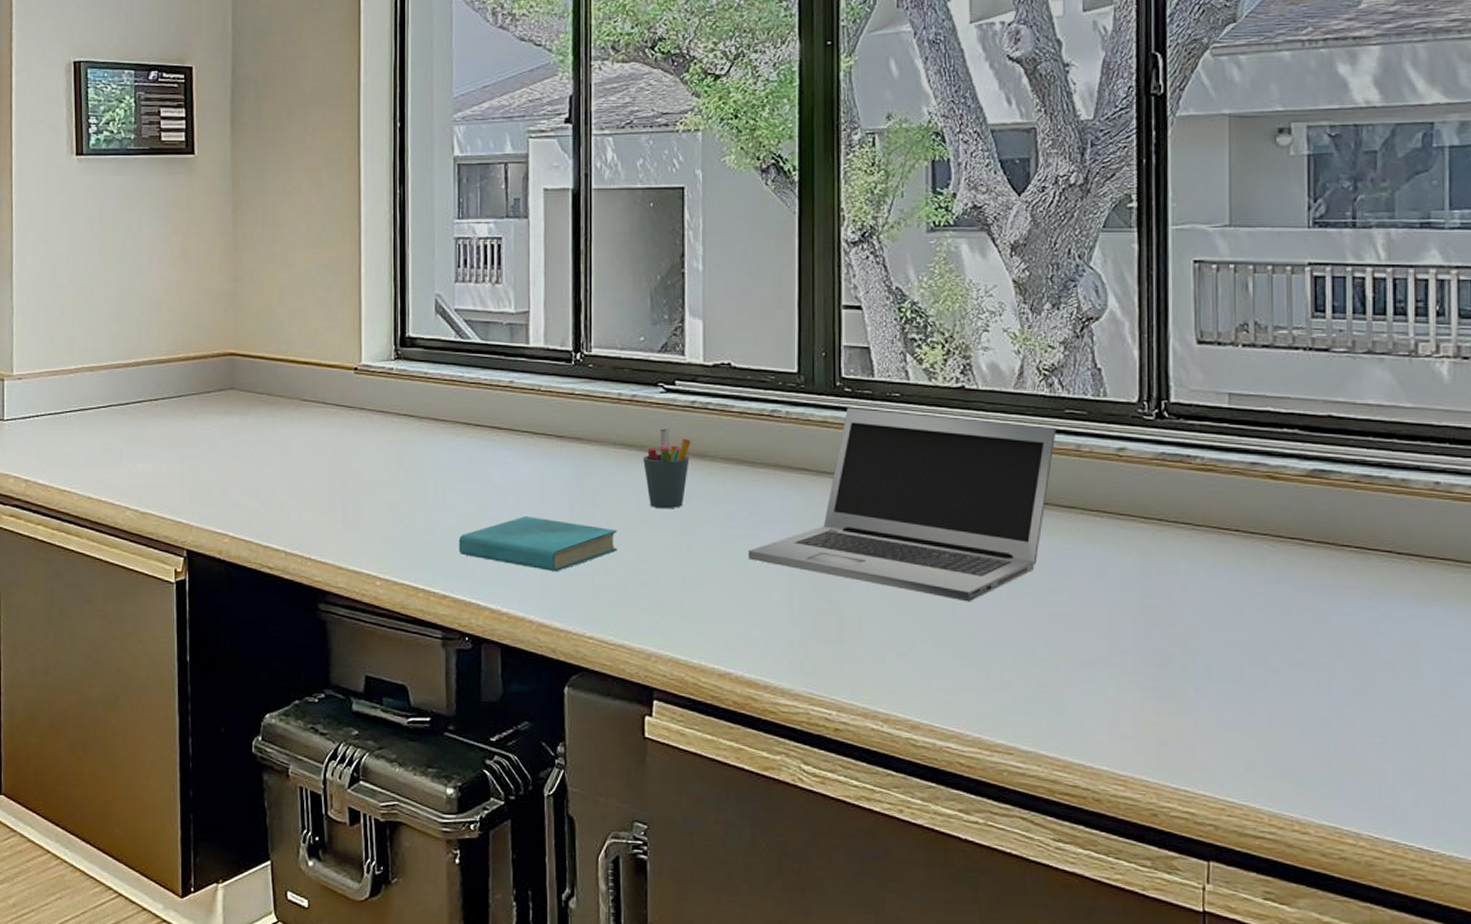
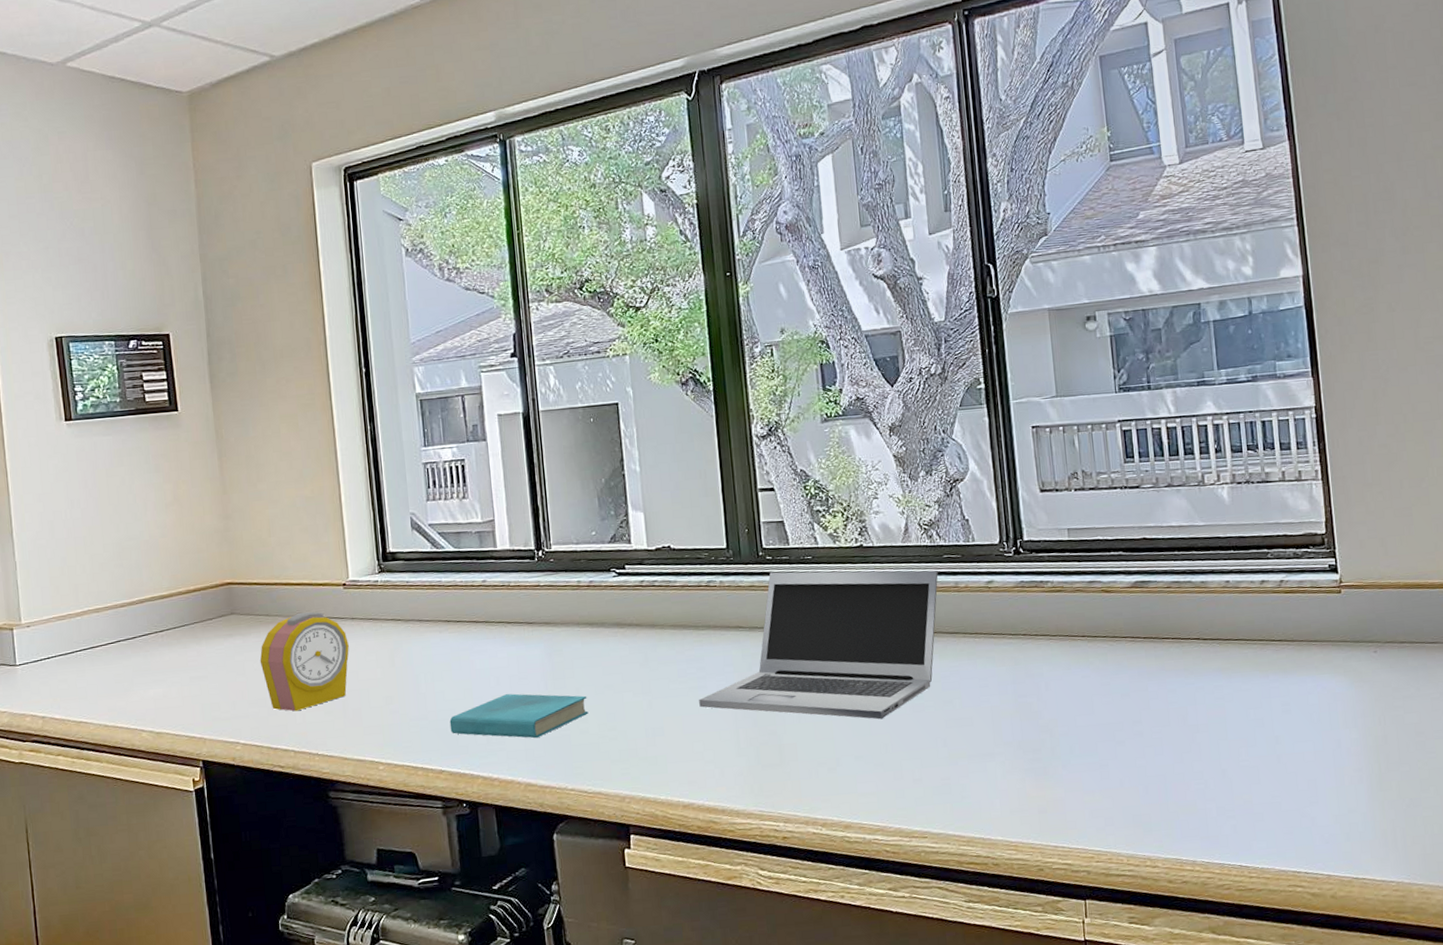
alarm clock: none [257,395,355,507] -> present [259,612,349,712]
pen holder: present [643,428,691,509] -> none [603,606,643,674]

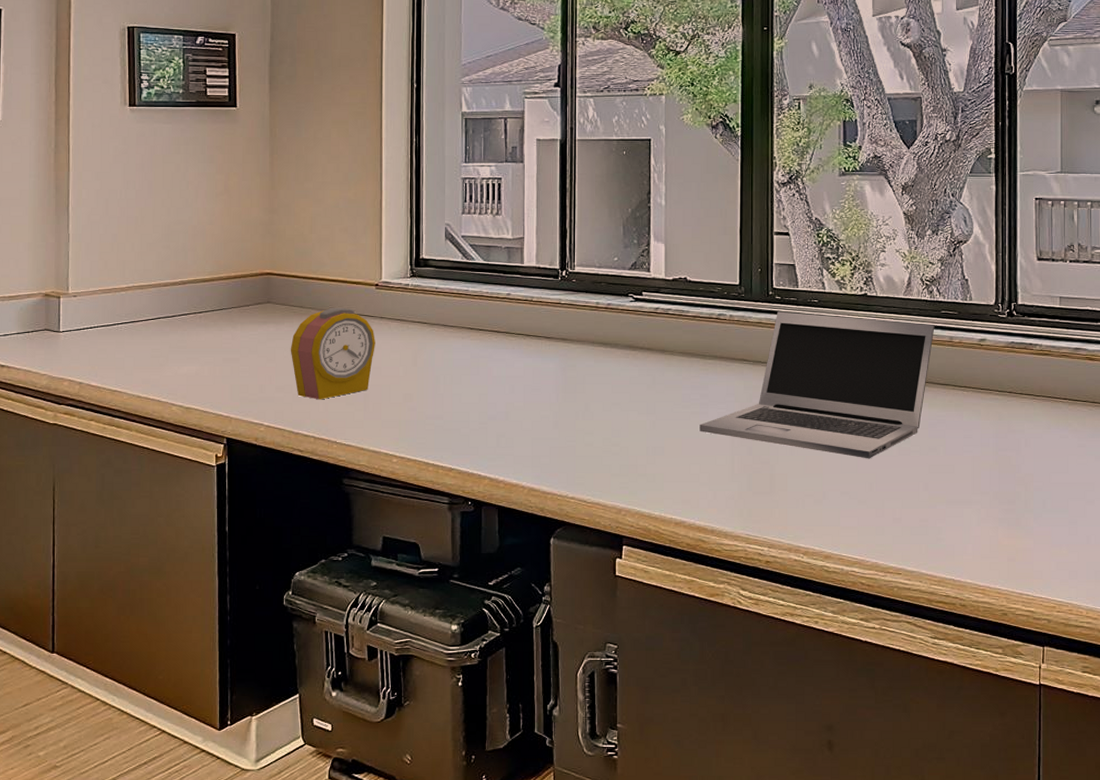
book: present [449,693,589,739] -> none [463,402,595,447]

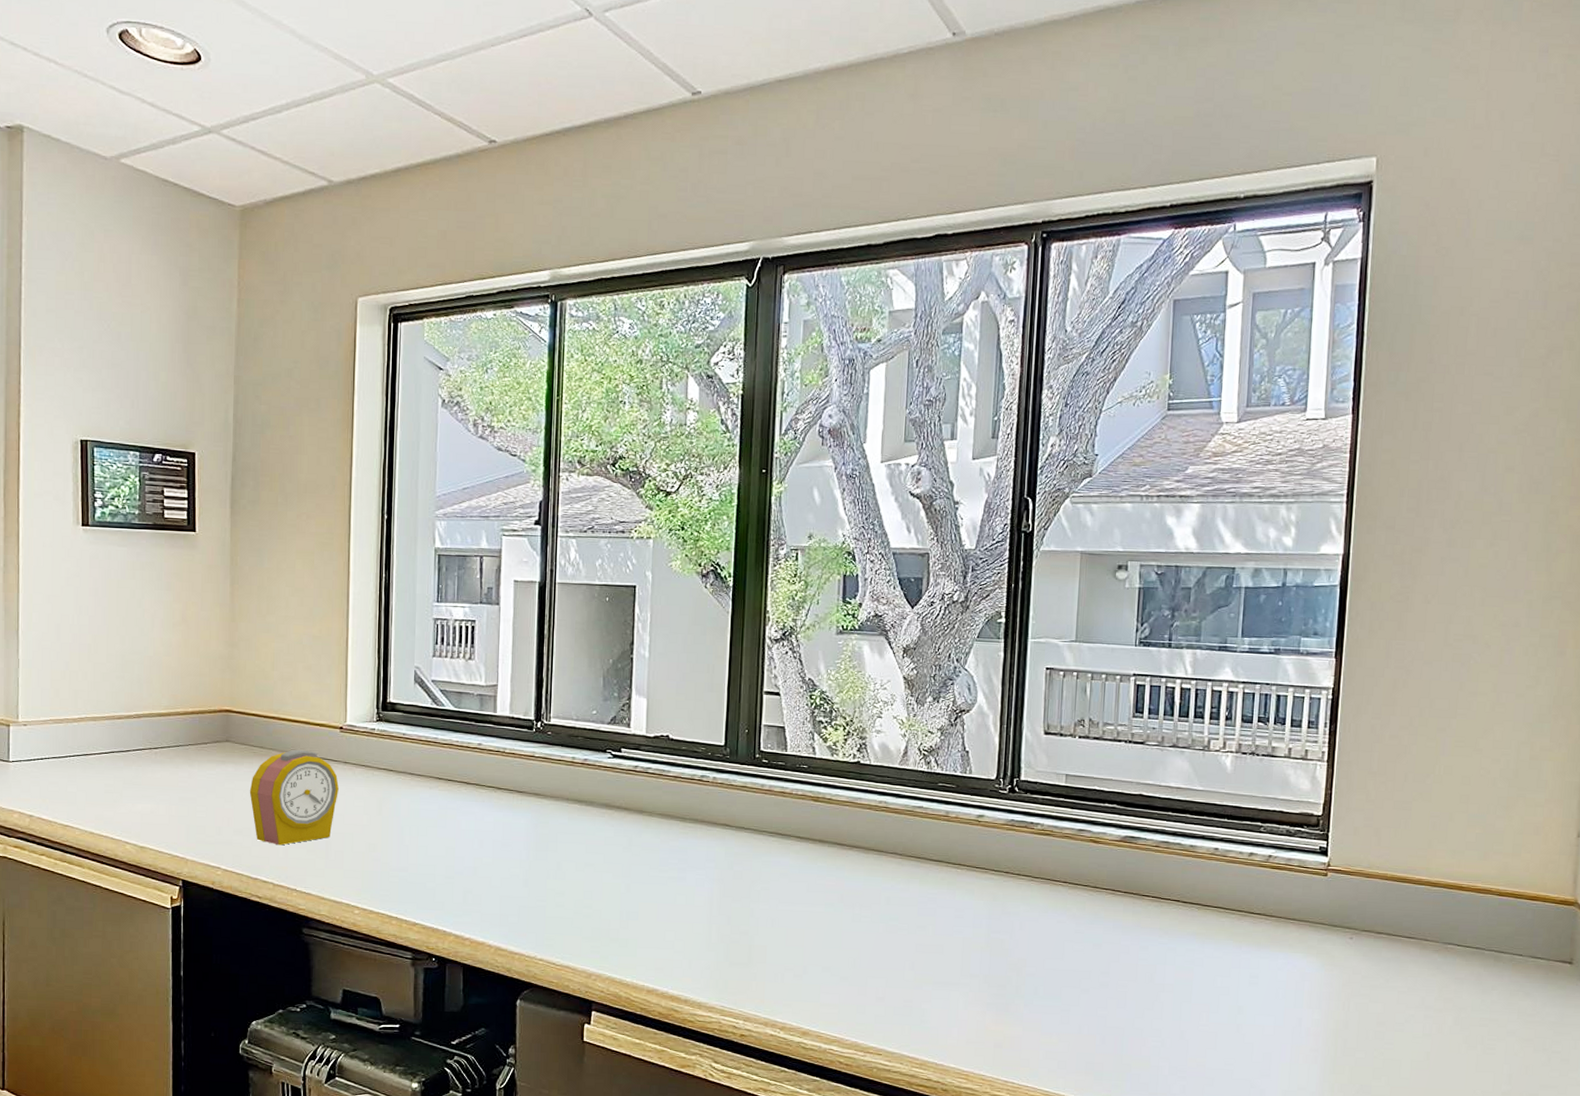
laptop: present [699,311,935,459] -> none [676,775,931,935]

